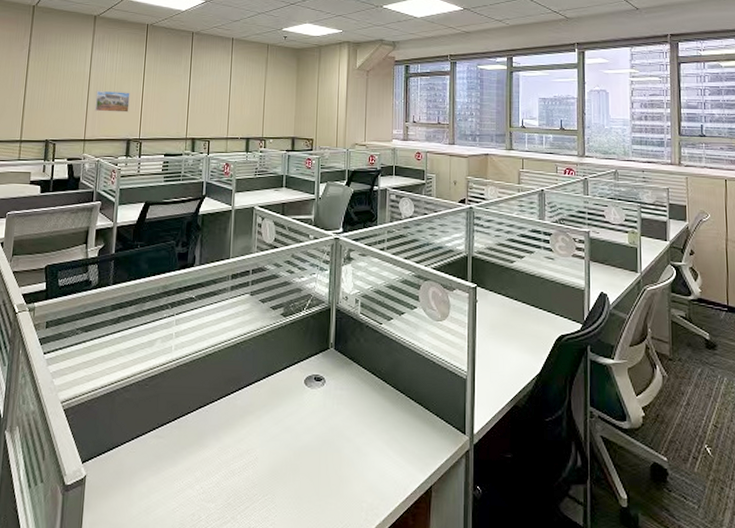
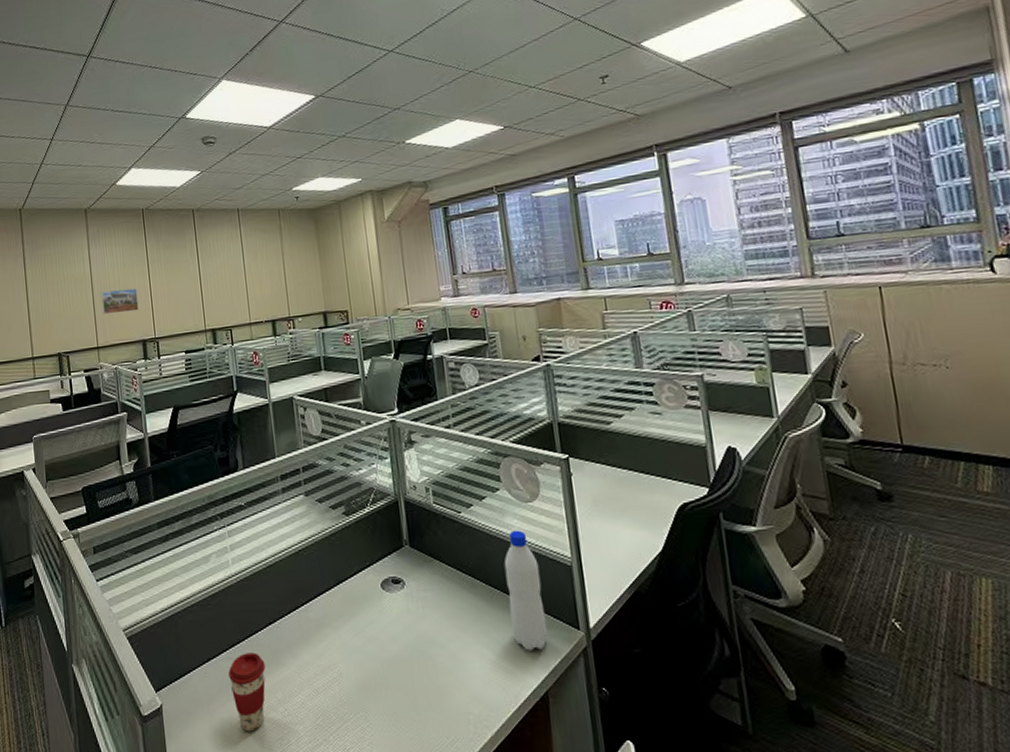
coffee cup: none [154,432,190,506] -> present [228,652,266,732]
water bottle: none [410,344,440,450] -> present [504,530,547,651]

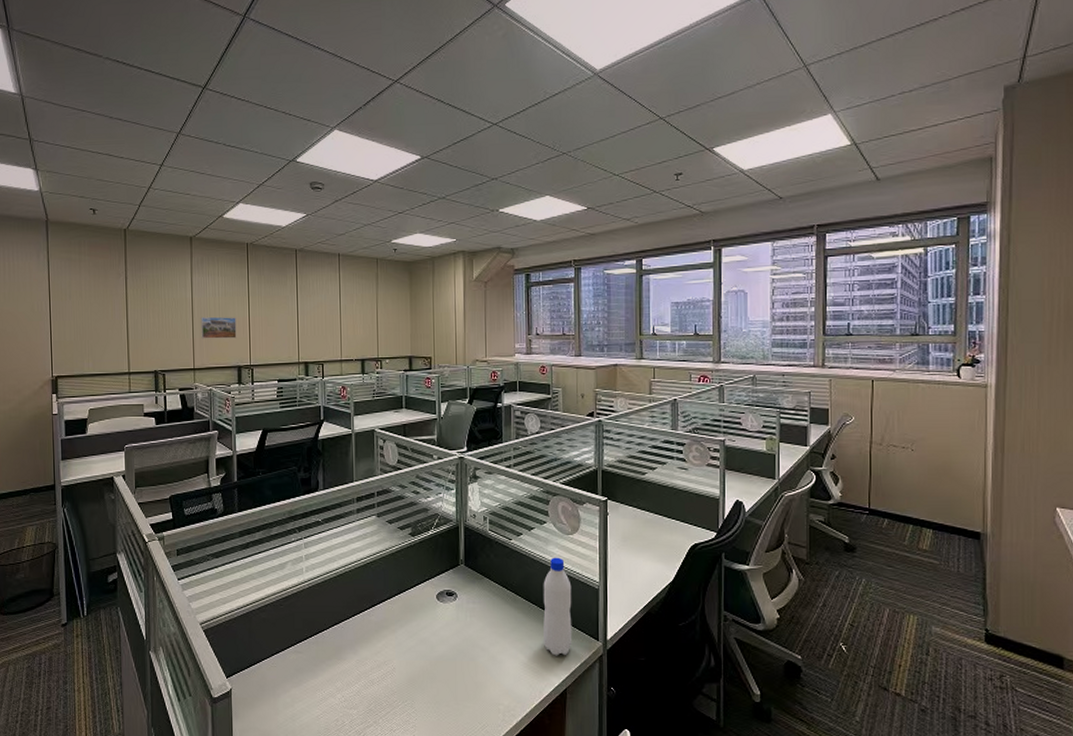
coffee cup: present [228,652,266,732] -> none [294,648,328,714]

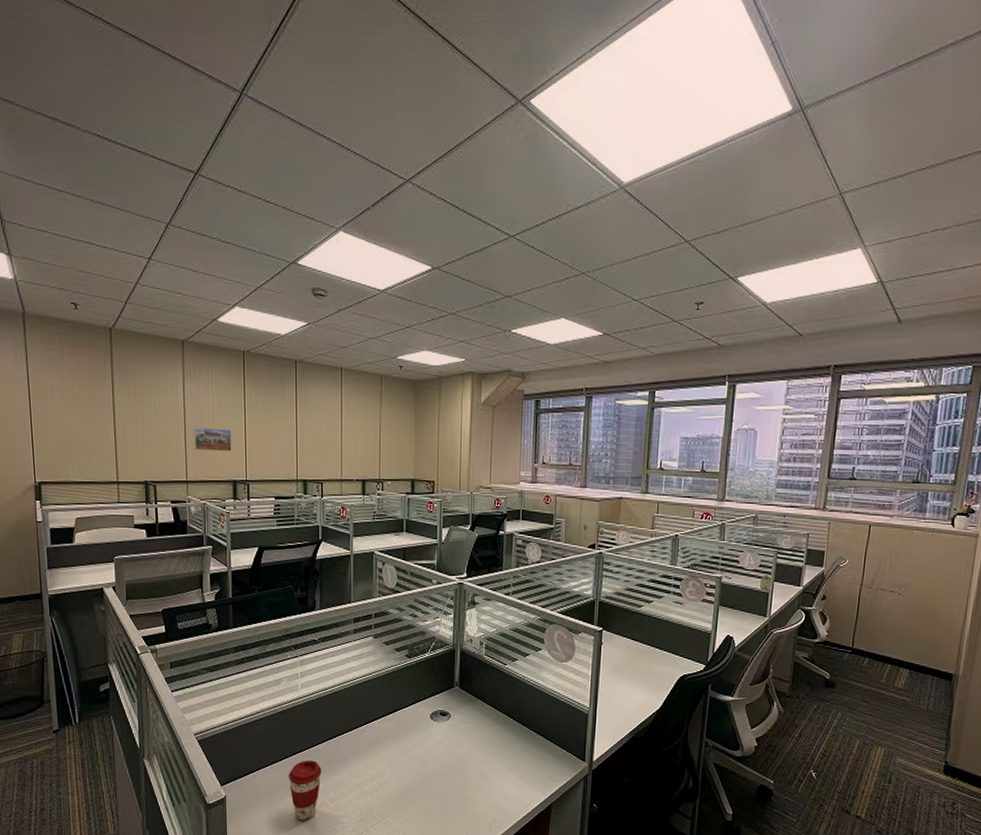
coffee cup: none [294,648,328,714] -> present [289,760,322,821]
water bottle: present [543,557,572,656] -> none [532,683,562,775]

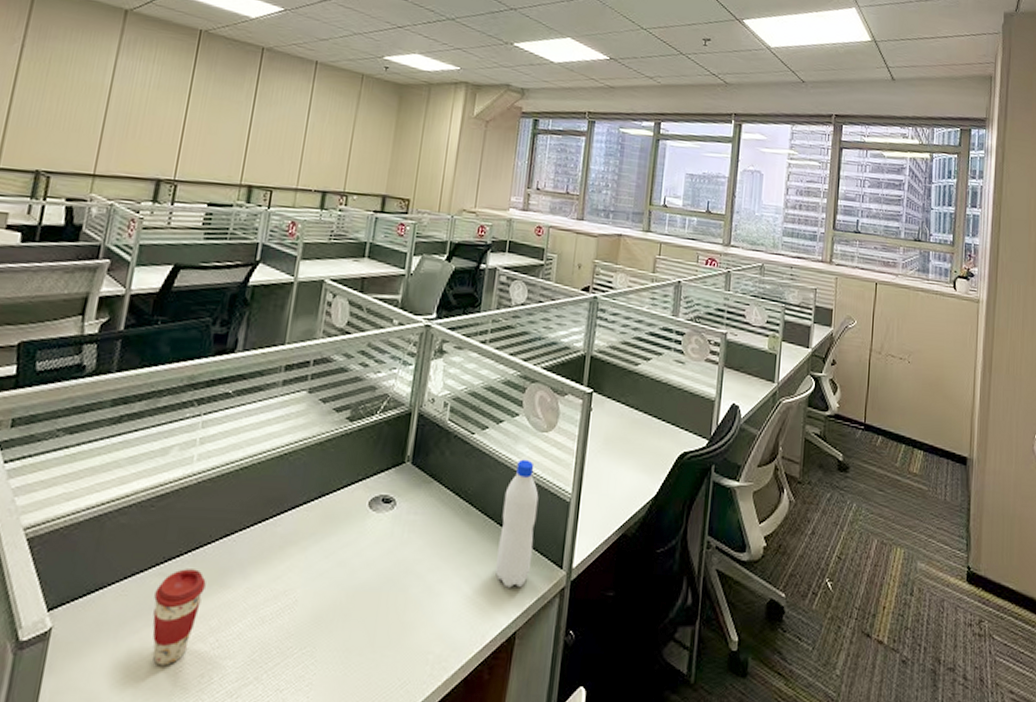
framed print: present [193,427,232,452] -> none [113,110,167,144]
water bottle: none [532,683,562,775] -> present [495,459,539,588]

